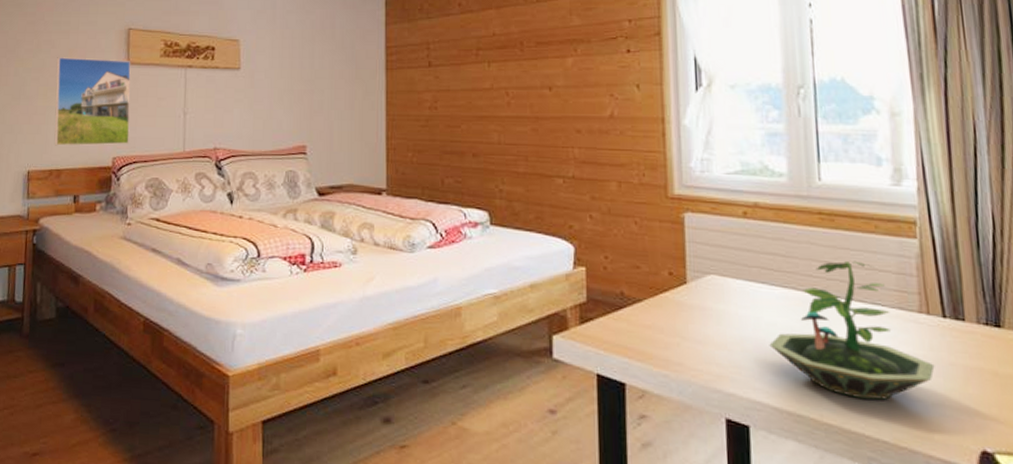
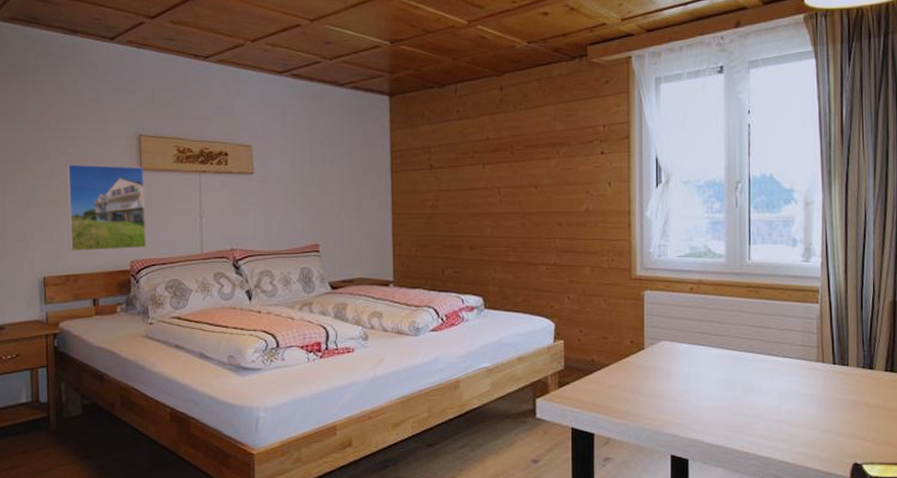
terrarium: present [769,260,935,400] -> none [706,323,825,432]

